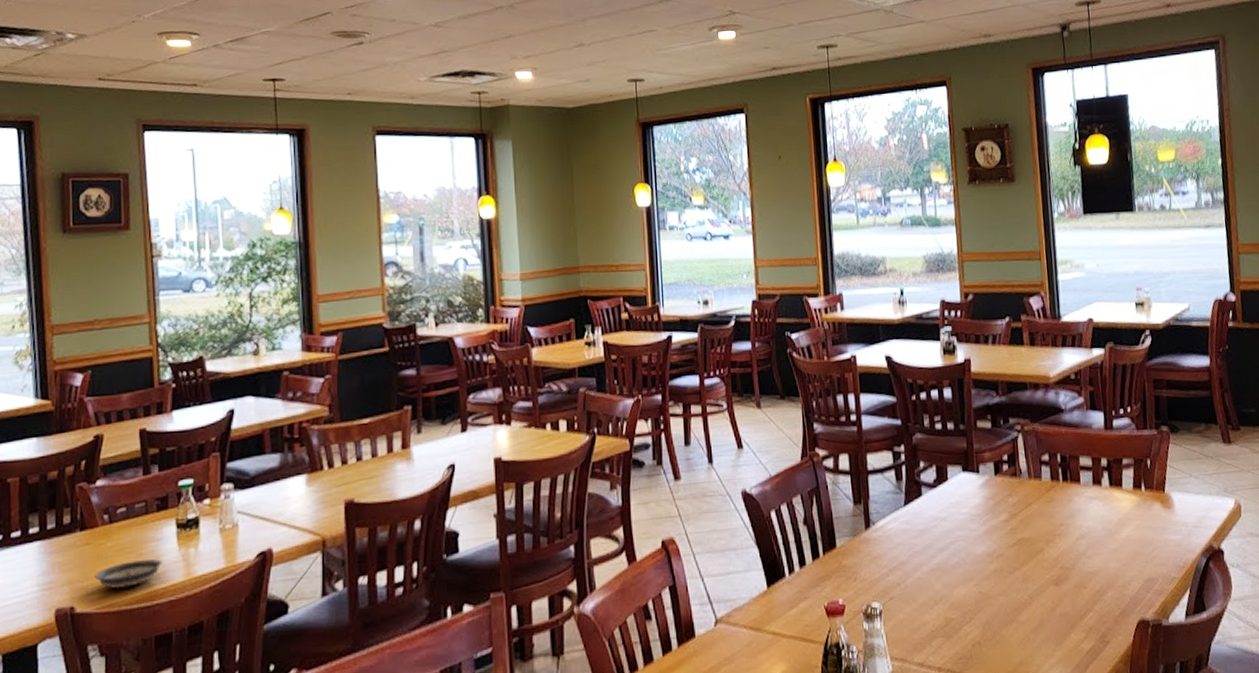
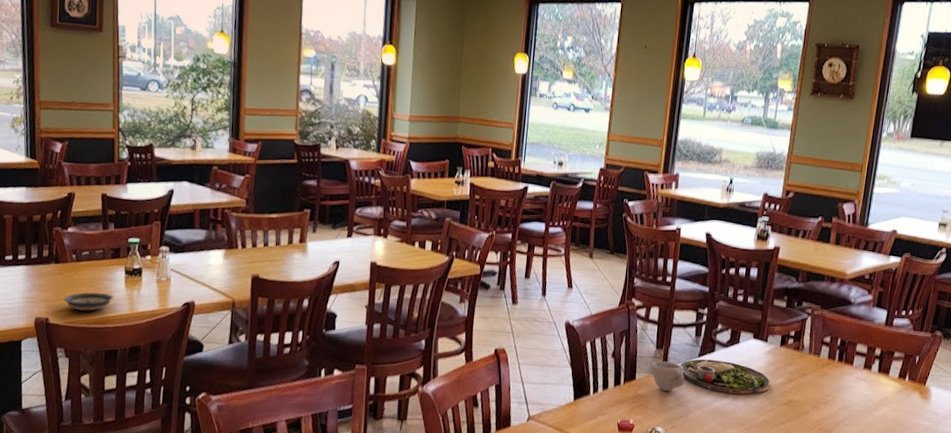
cup: none [851,517,894,555] -> present [651,360,685,391]
dinner plate: none [885,505,993,544] -> present [680,359,770,395]

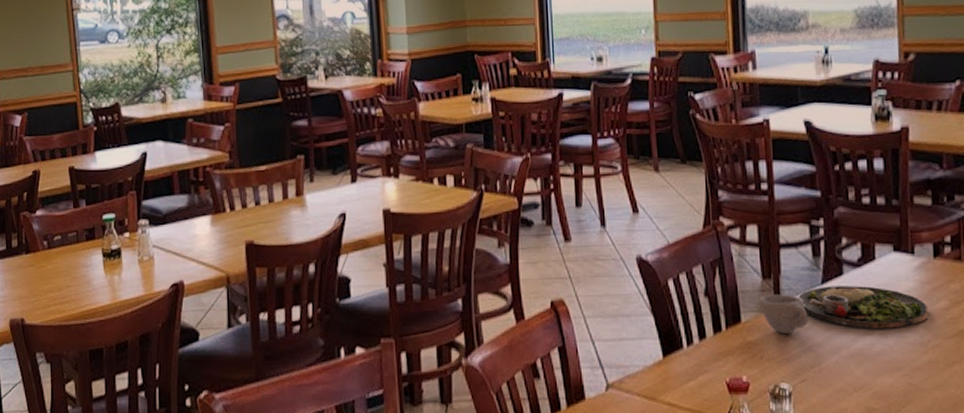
saucer: present [64,292,113,312] -> none [39,283,92,307]

